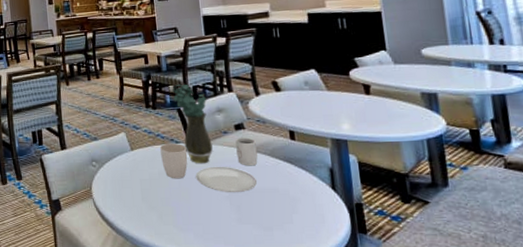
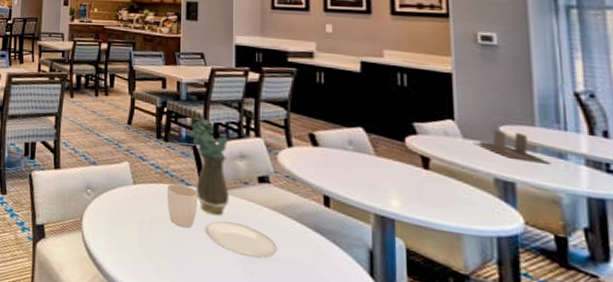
mug: present [235,137,258,166] -> none [257,192,283,230]
napkin holder: none [402,52,463,75] -> present [473,129,551,164]

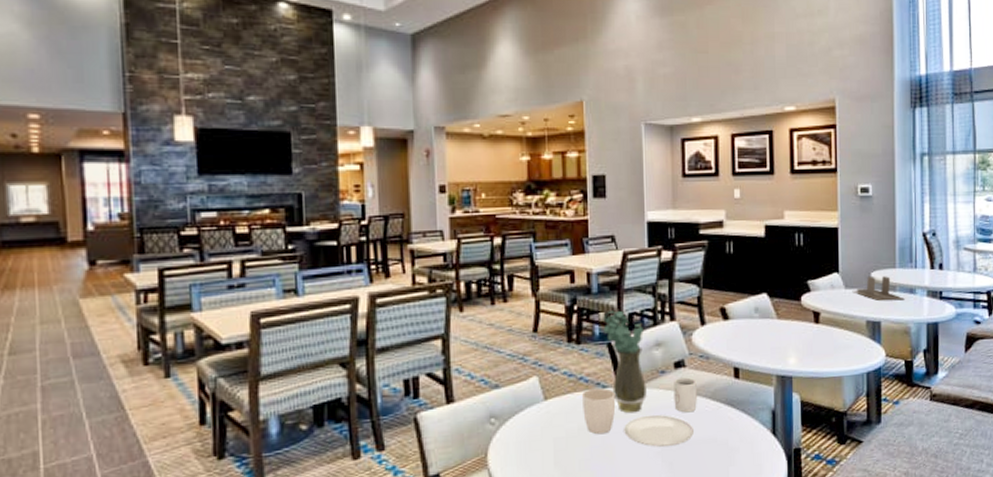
mug: none [257,192,283,230] -> present [674,377,698,413]

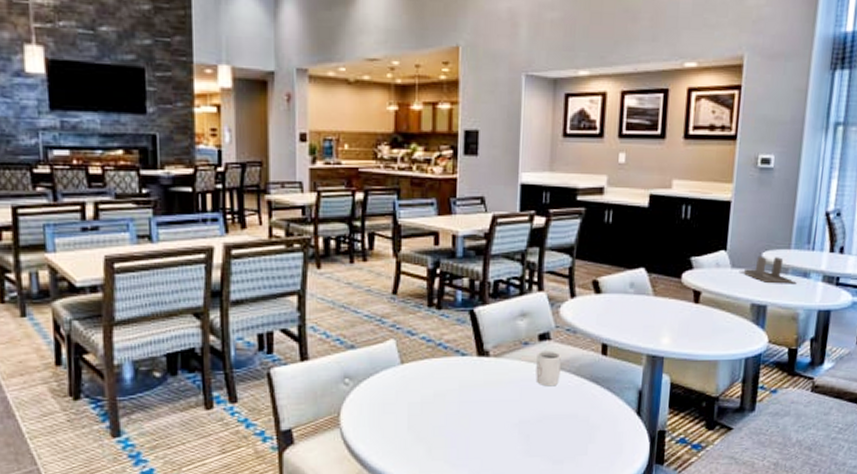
cup: present [582,387,616,435] -> none [440,355,475,402]
vase: present [603,308,647,414] -> none [466,273,509,383]
plate: present [624,414,695,447] -> none [481,386,555,420]

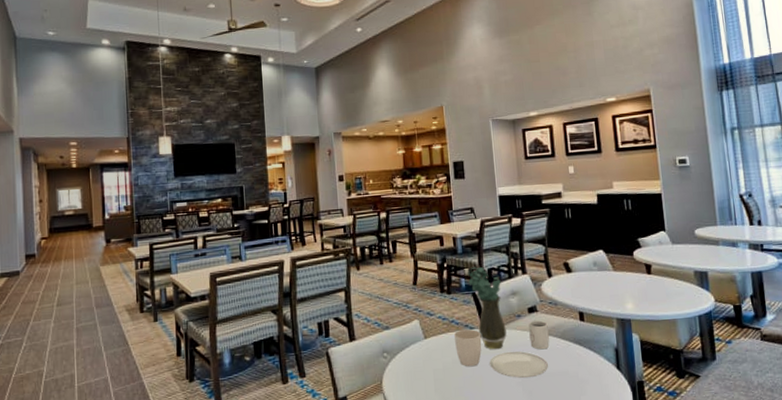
cup: none [440,355,475,402] -> present [454,329,482,367]
vase: none [466,273,509,383] -> present [467,265,507,350]
plate: none [481,386,555,420] -> present [489,351,549,379]
napkin holder: present [739,255,797,284] -> none [678,232,728,254]

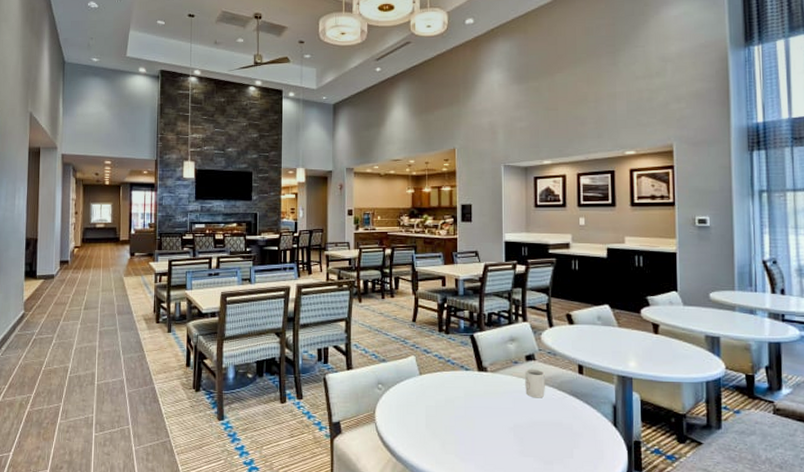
cup: present [454,329,482,367] -> none [449,369,476,407]
vase: present [467,265,507,350] -> none [467,307,502,393]
plate: present [489,351,549,379] -> none [482,396,543,425]

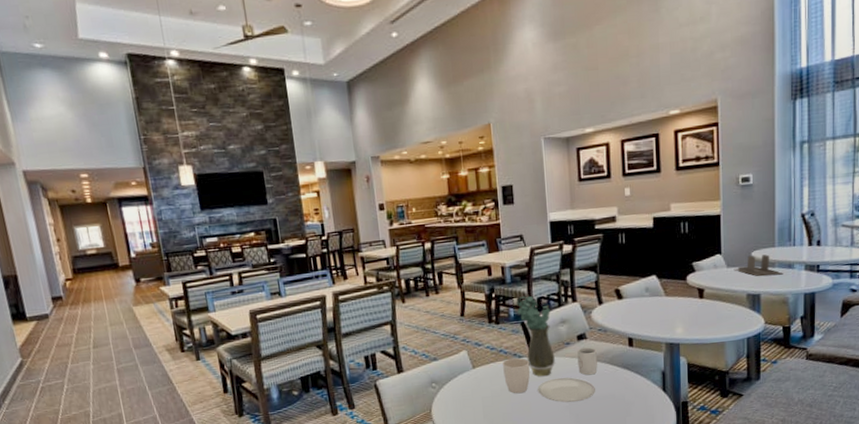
cup: none [449,369,476,407] -> present [503,357,530,394]
vase: none [467,307,502,393] -> present [516,294,555,377]
plate: none [482,396,543,425] -> present [537,377,596,403]
napkin holder: none [690,296,745,320] -> present [733,254,783,277]

